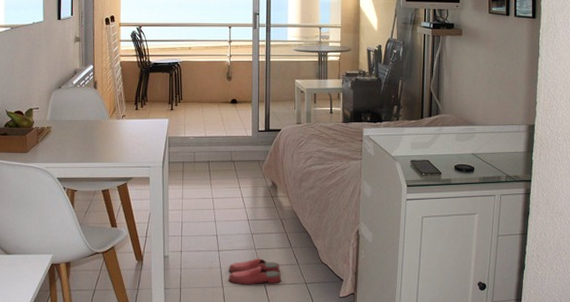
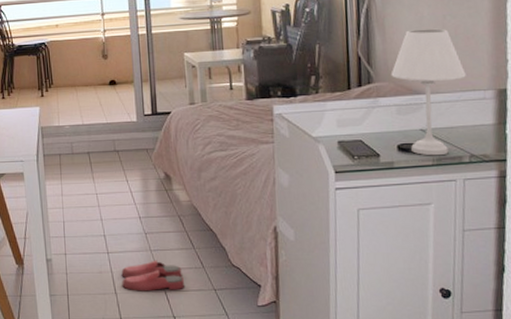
table lamp: none [453,73,507,175] -> present [390,28,466,156]

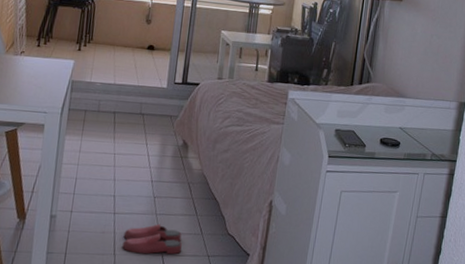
table lamp: present [390,28,466,156] -> none [385,42,440,152]

